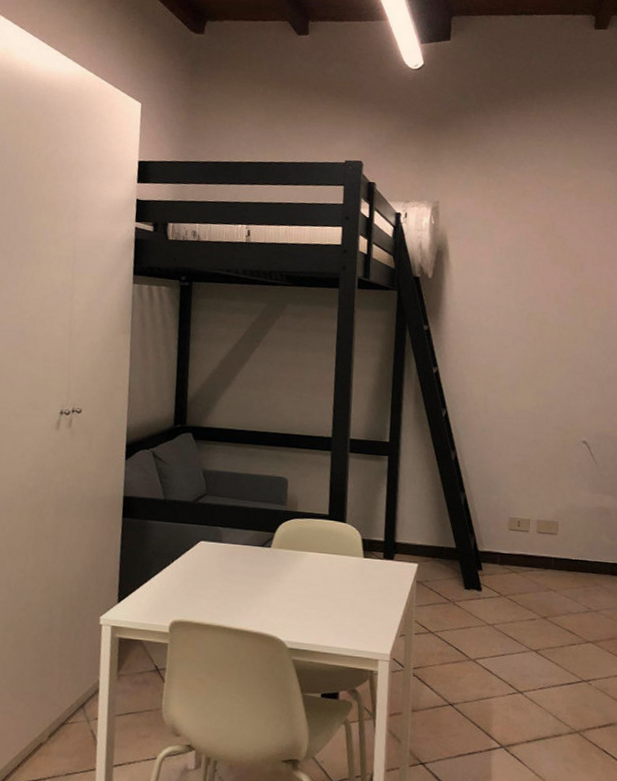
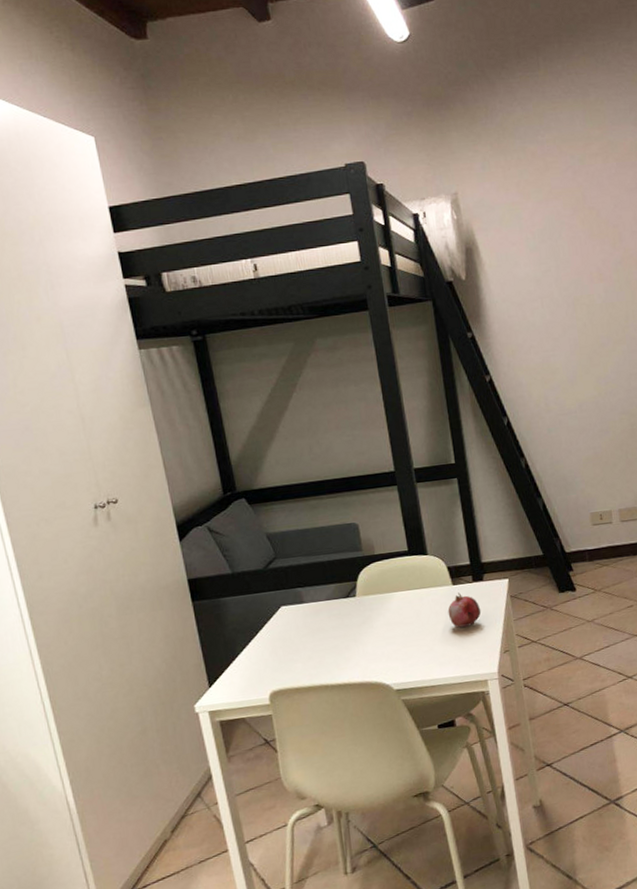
fruit: none [353,566,386,602] -> present [447,592,481,628]

